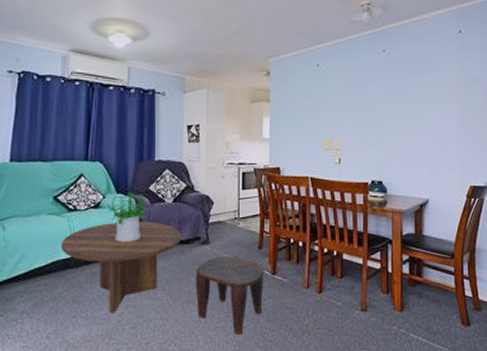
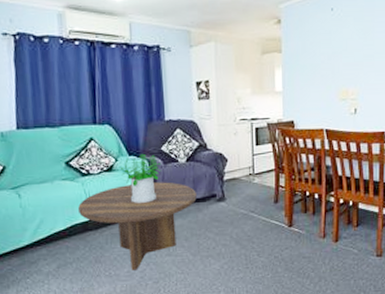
stool: present [195,256,264,334] -> none [213,211,281,284]

